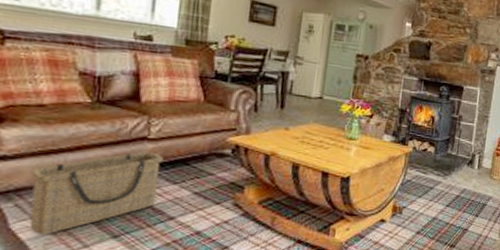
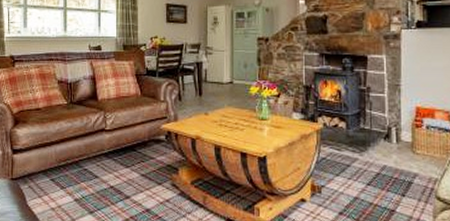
basket: present [29,151,163,234] -> none [36,141,117,210]

